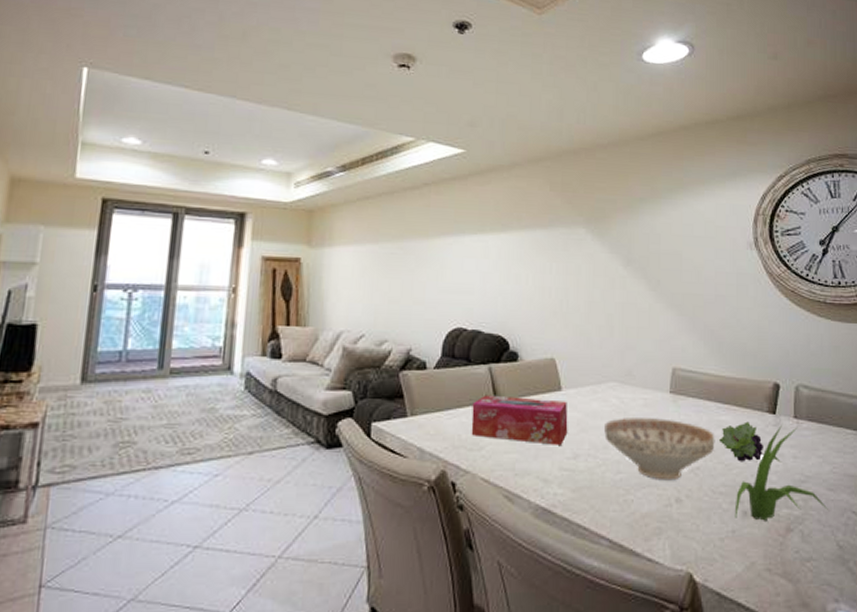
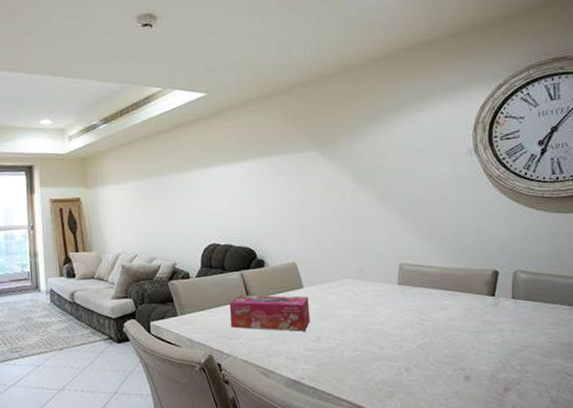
decorative bowl: present [604,418,715,481] -> none [342,305,439,355]
fruit: present [719,421,765,462] -> none [443,304,485,337]
plant: present [734,425,830,521] -> none [457,305,544,383]

